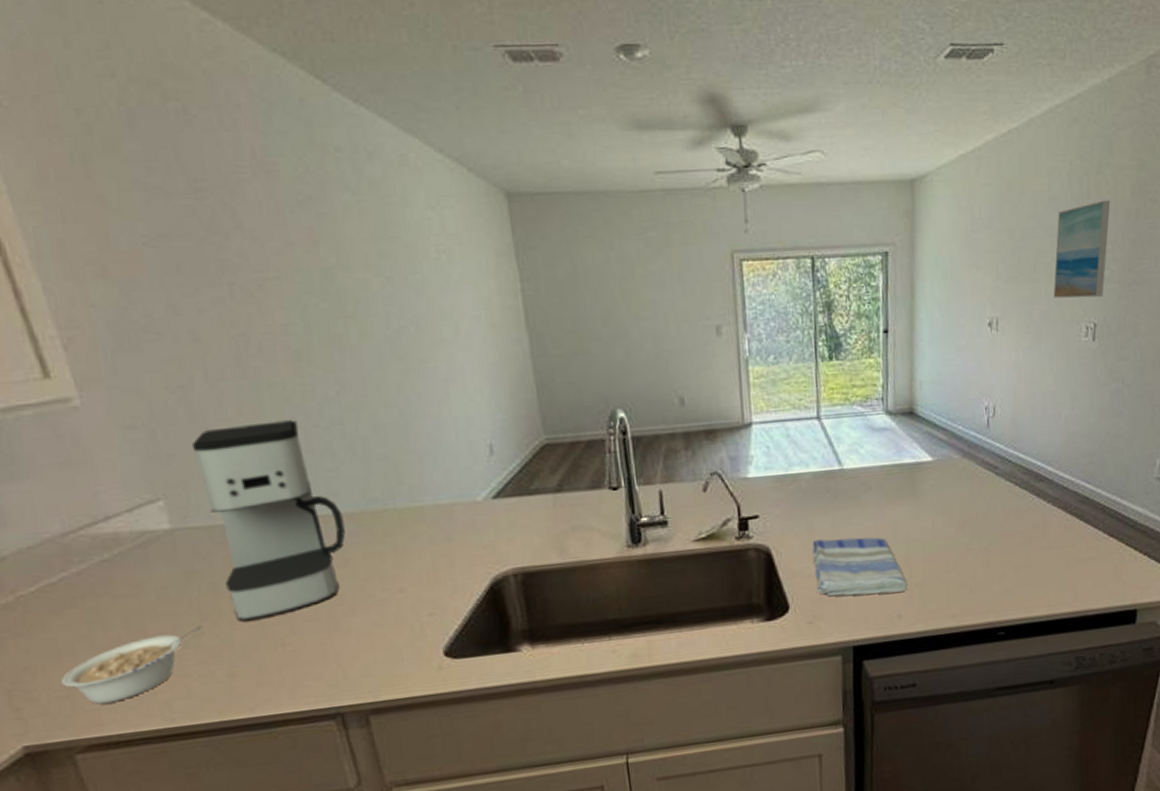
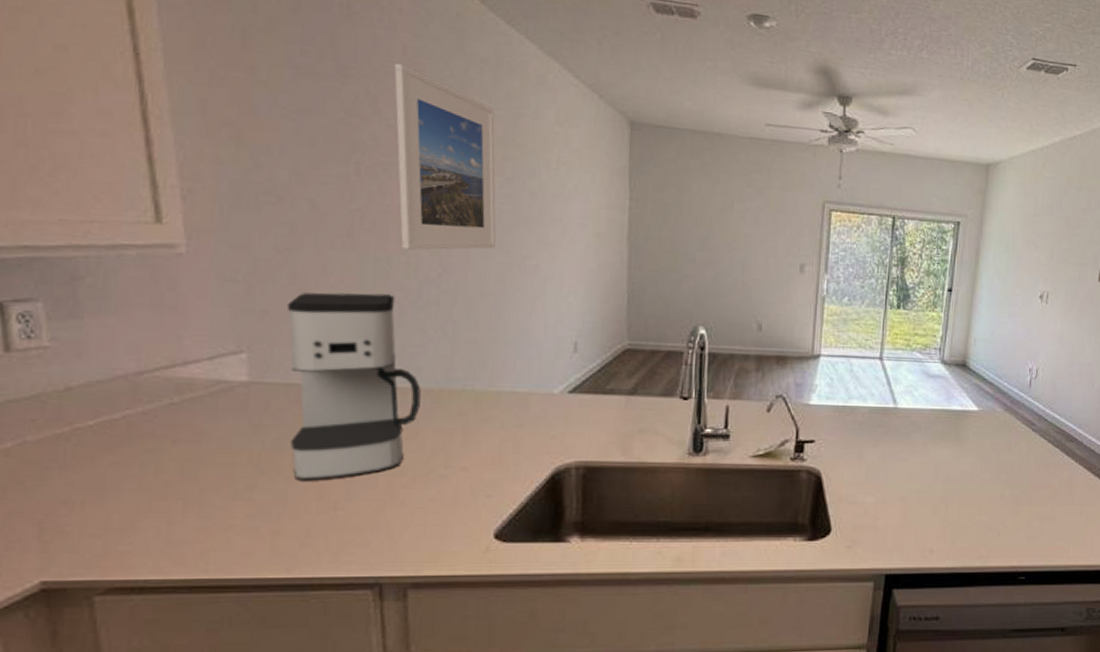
legume: present [60,626,202,705] -> none [97,480,257,547]
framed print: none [246,166,390,370] -> present [394,63,497,250]
dish towel: present [812,537,908,597] -> none [859,469,942,528]

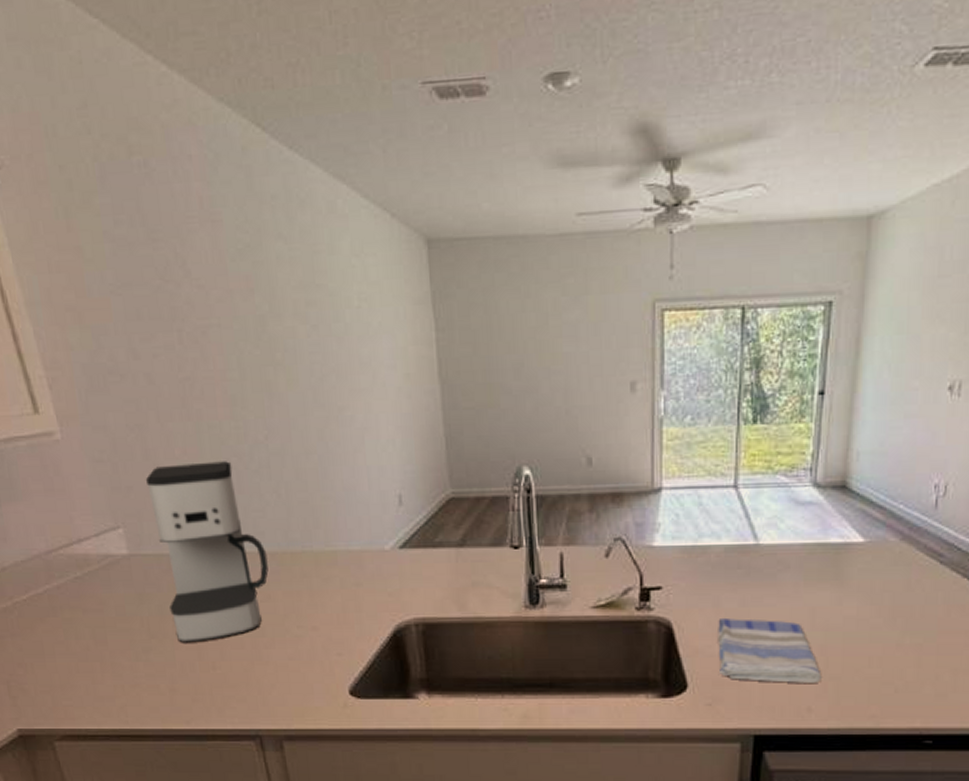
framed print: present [394,63,497,250] -> none [195,216,313,414]
dish towel: none [859,469,942,528] -> present [718,617,822,683]

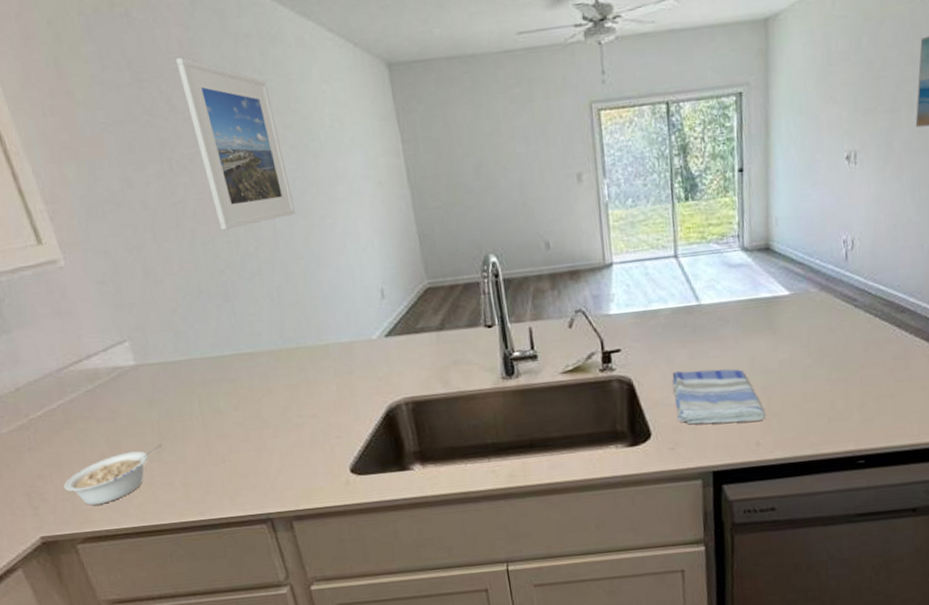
legume: none [44,643,151,701] -> present [63,444,162,506]
coffee maker: present [145,461,269,643] -> none [146,272,268,442]
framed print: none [195,216,313,414] -> present [176,57,296,230]

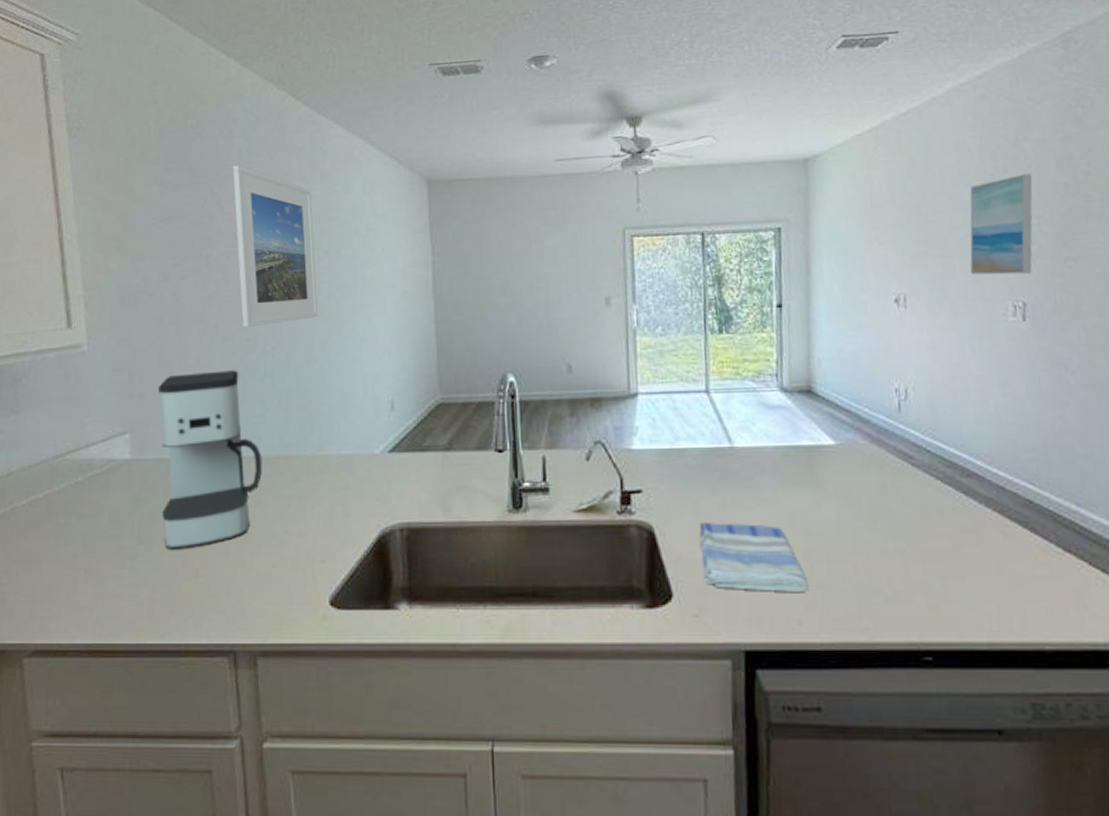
legume: present [63,444,162,506] -> none [26,550,138,613]
coffee maker: none [146,272,268,442] -> present [157,370,262,550]

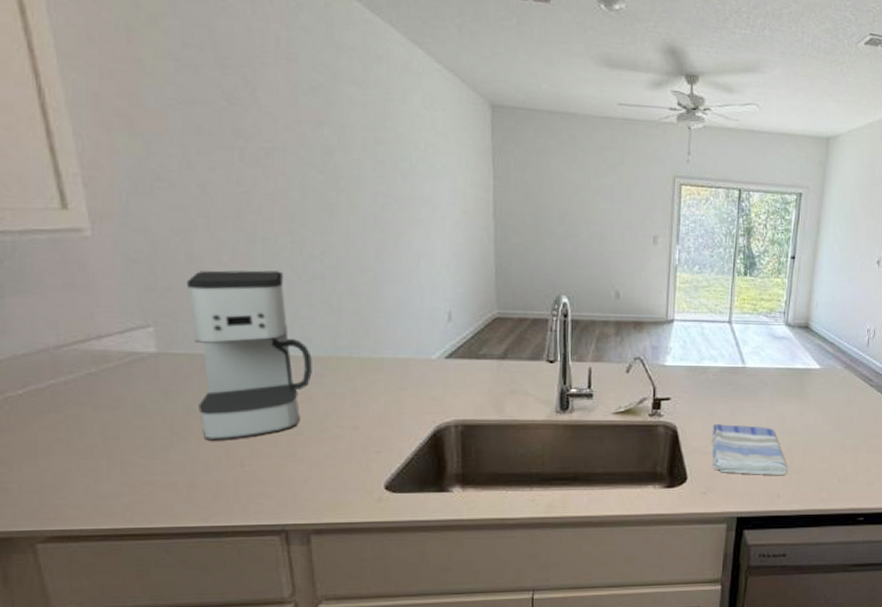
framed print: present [233,165,319,327] -> none [270,53,373,230]

